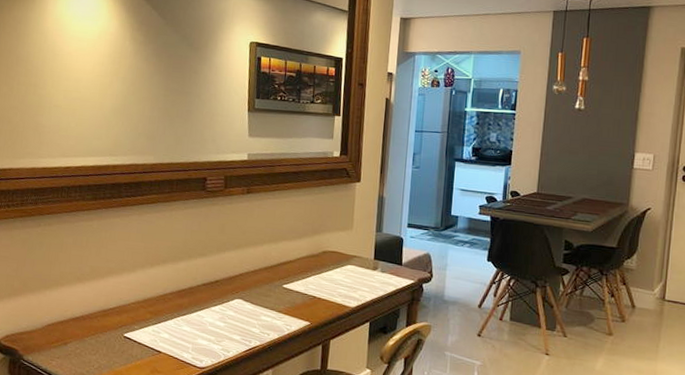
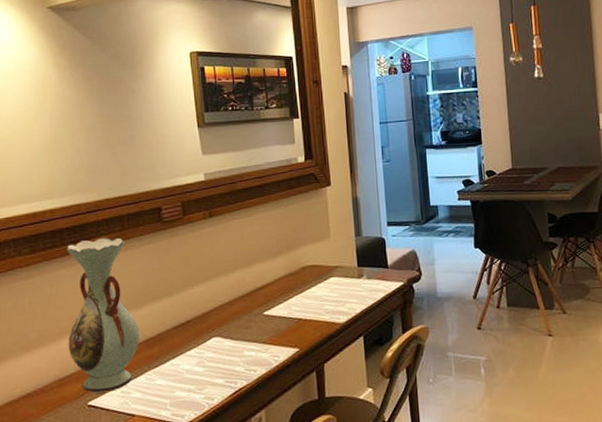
decorative vase: none [113,196,174,329] -> present [67,237,139,393]

